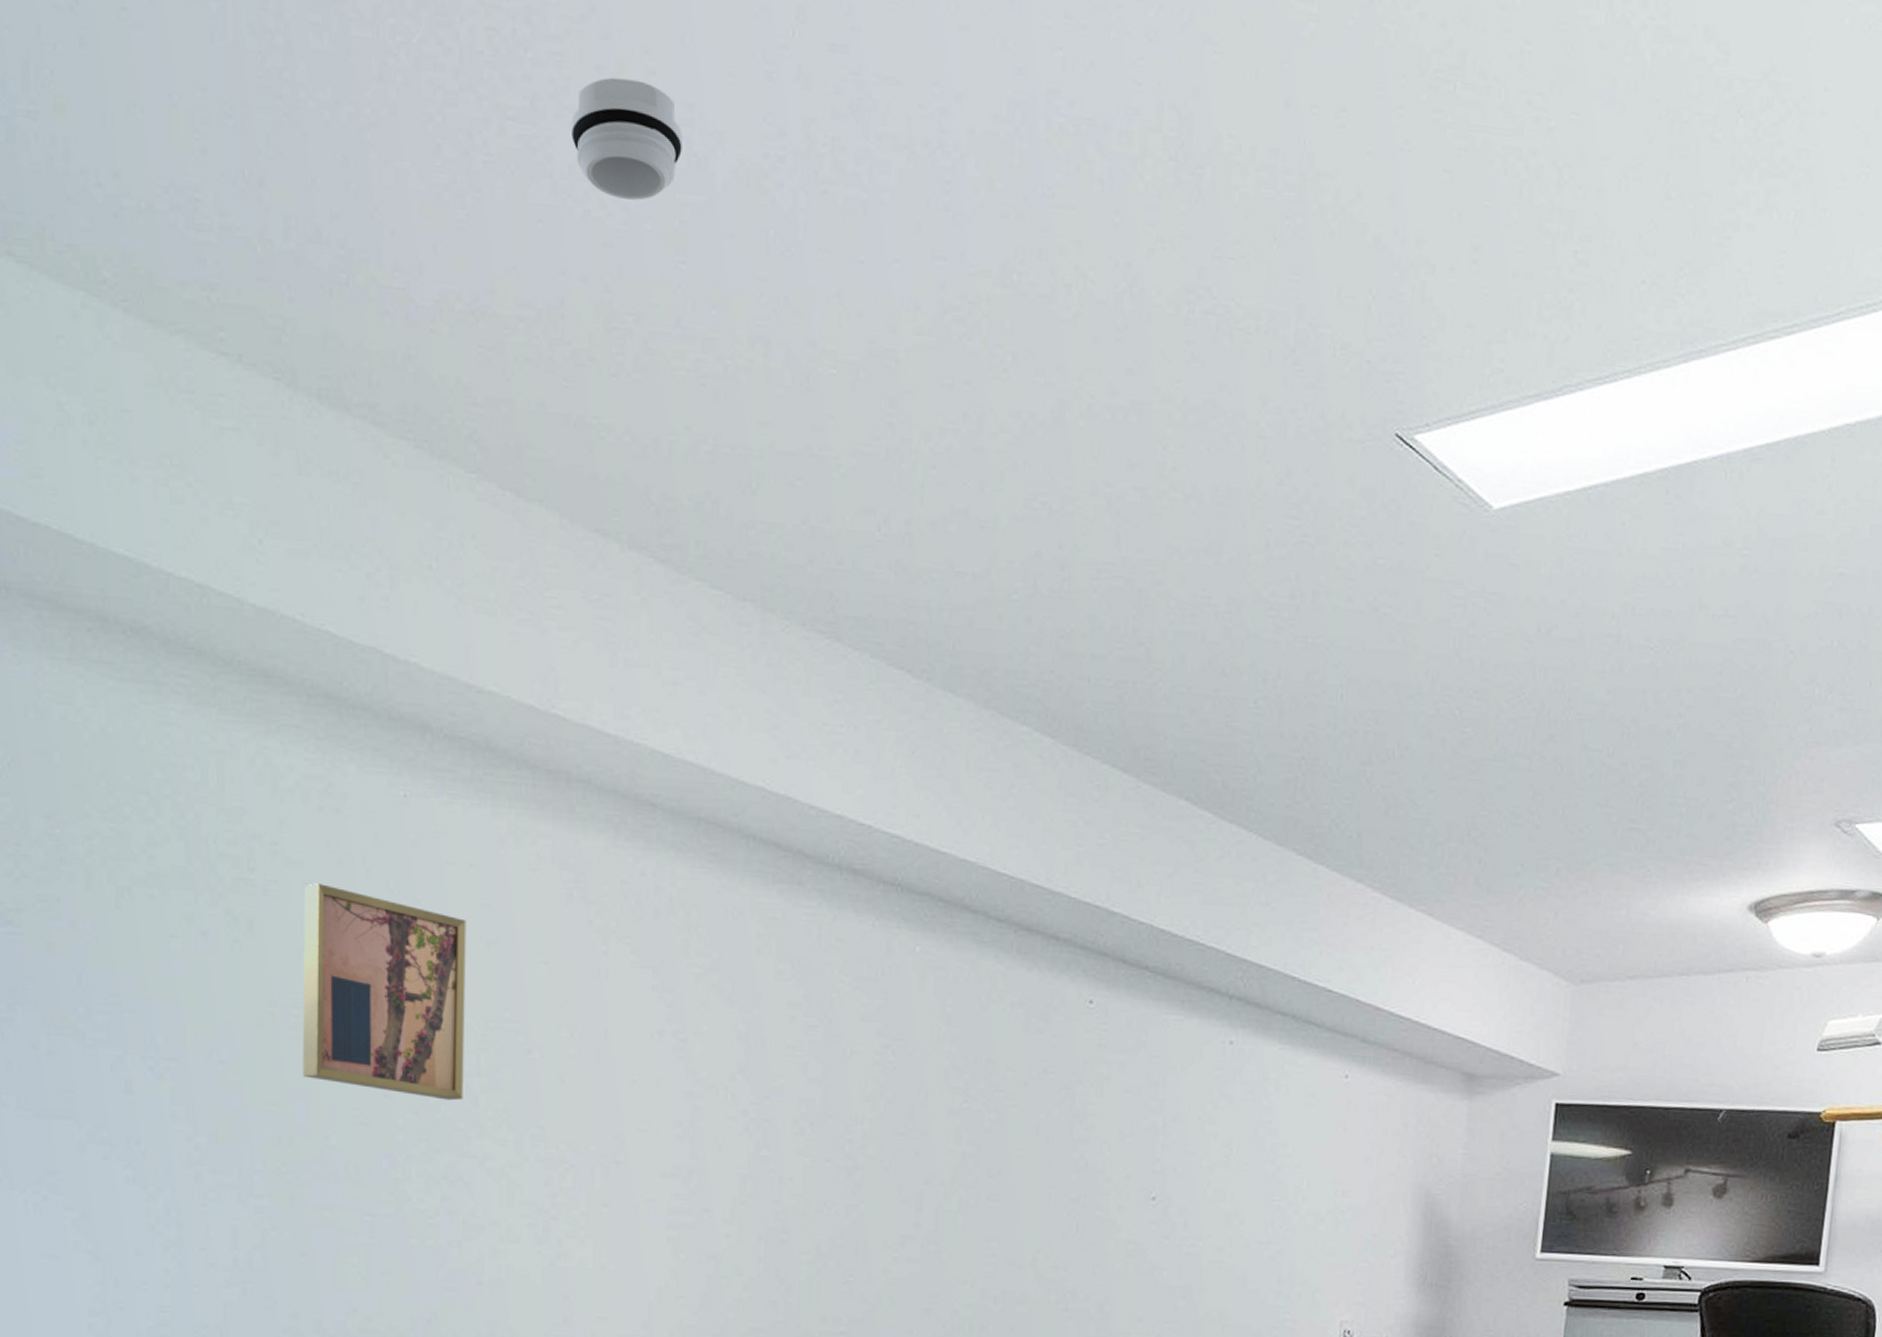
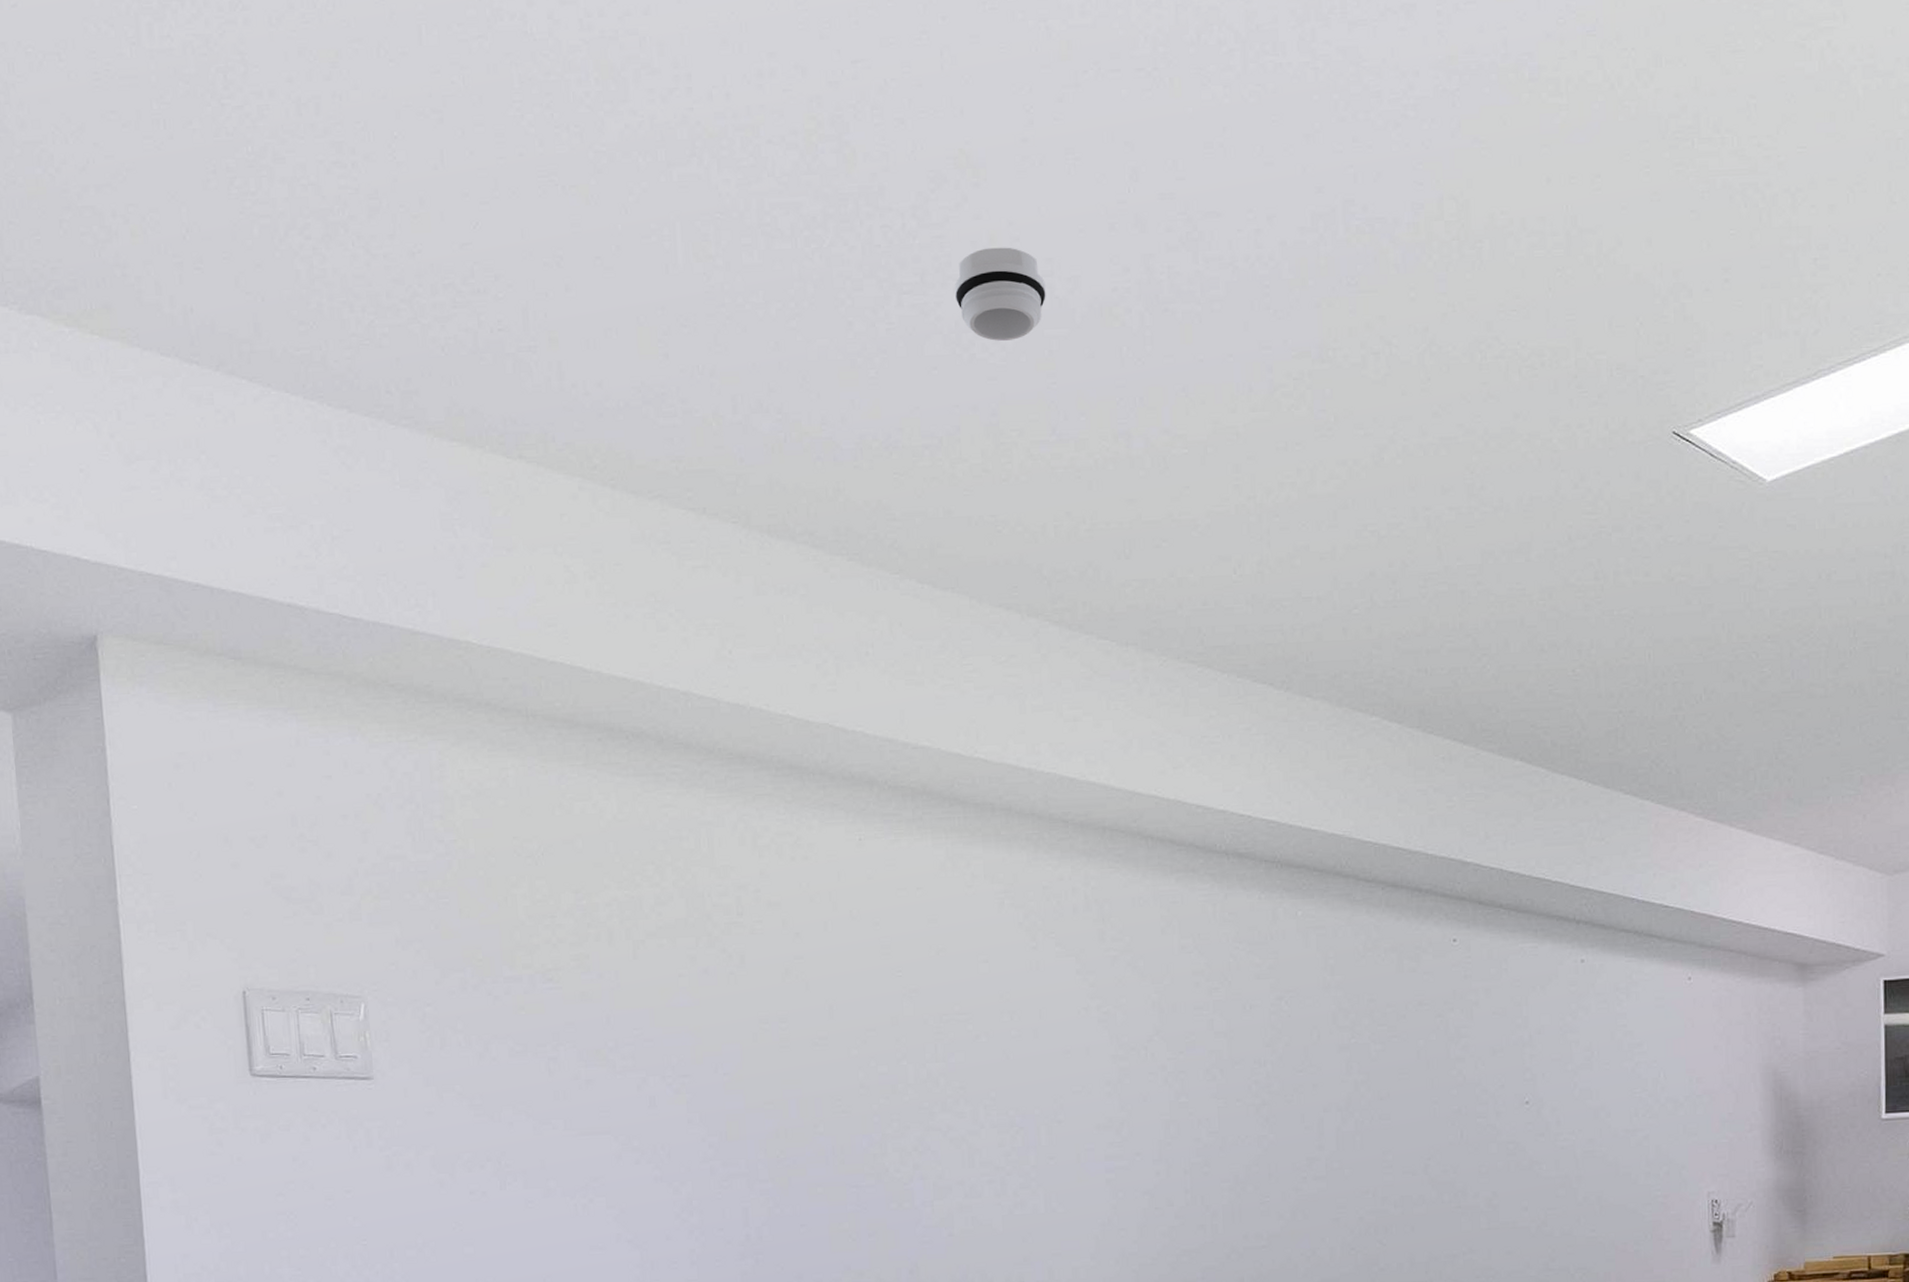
wall art: present [303,883,467,1101] -> none [783,919,926,1085]

